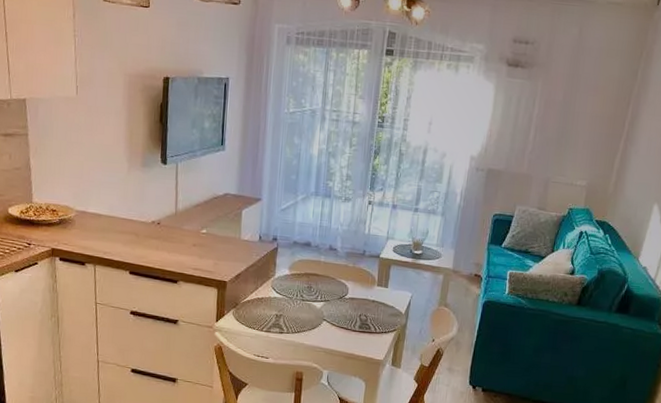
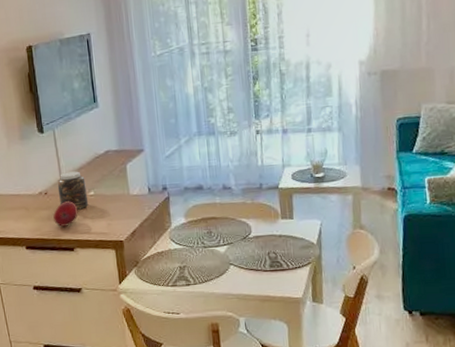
fruit: none [162,235,188,259] -> present [53,201,78,227]
jar: none [171,206,200,245] -> present [57,171,89,210]

